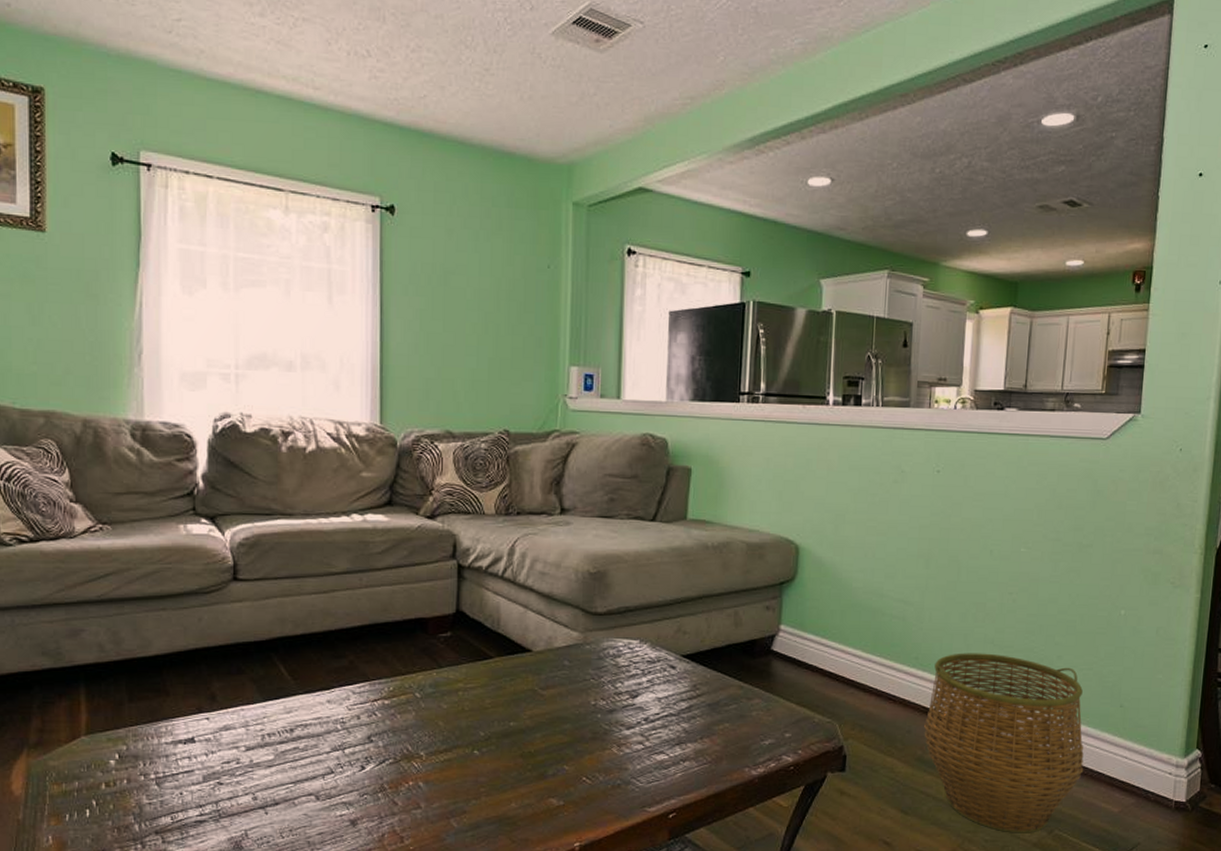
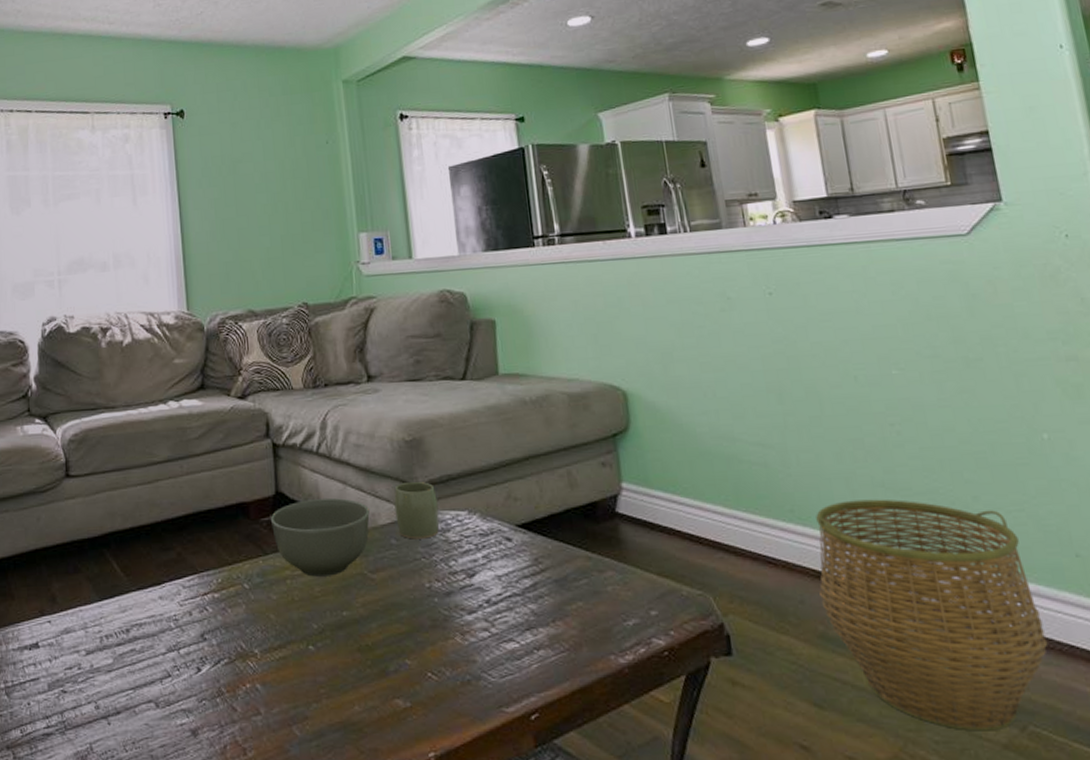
bowl: none [448,619,547,690] -> present [270,497,370,577]
mug: none [571,610,613,662] -> present [394,481,440,540]

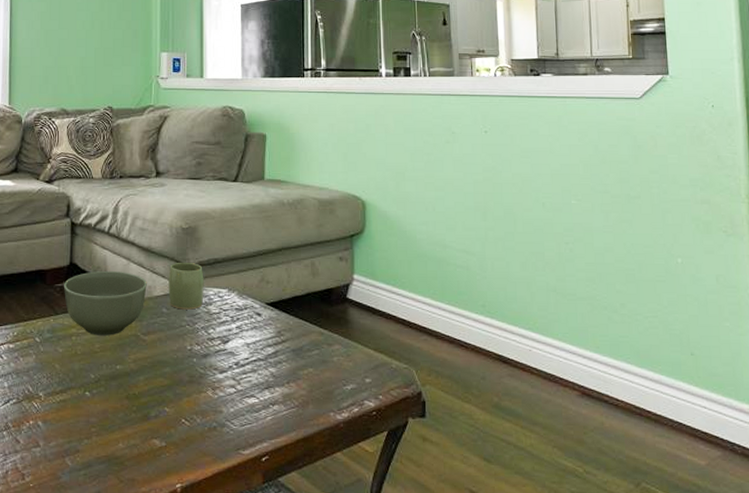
basket: present [816,499,1048,732] -> none [498,300,663,486]

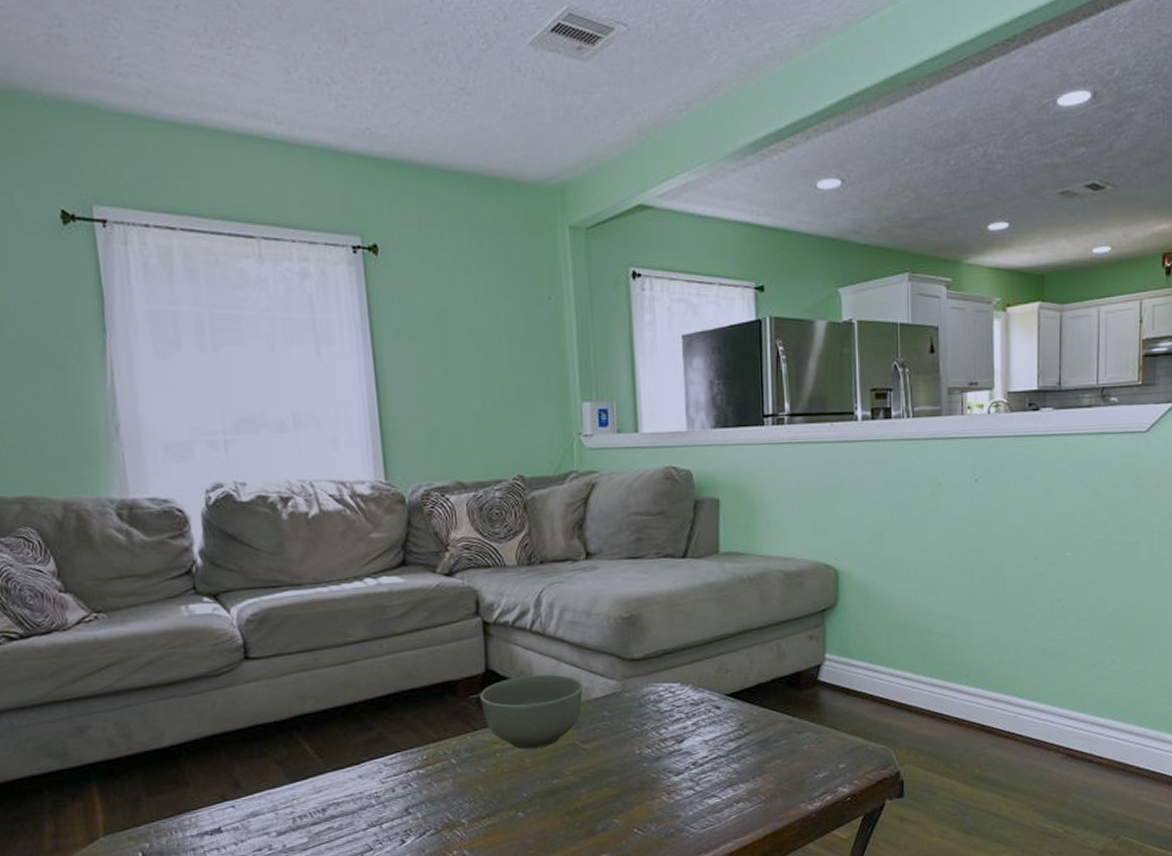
mug: present [168,262,204,310] -> none [608,656,653,711]

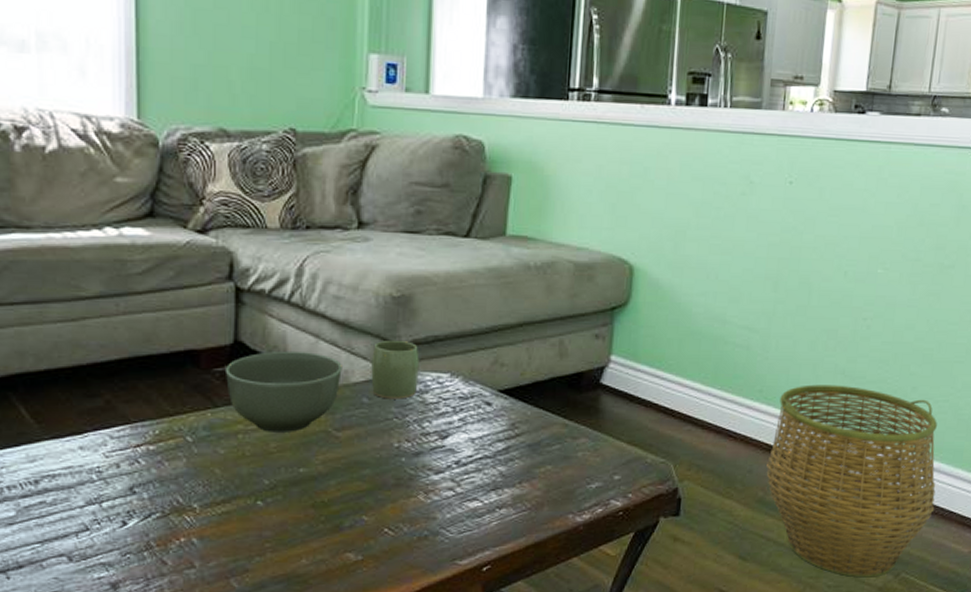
mug: none [608,656,653,711] -> present [371,339,420,399]
basket: none [981,663,1145,843] -> present [766,384,937,578]

